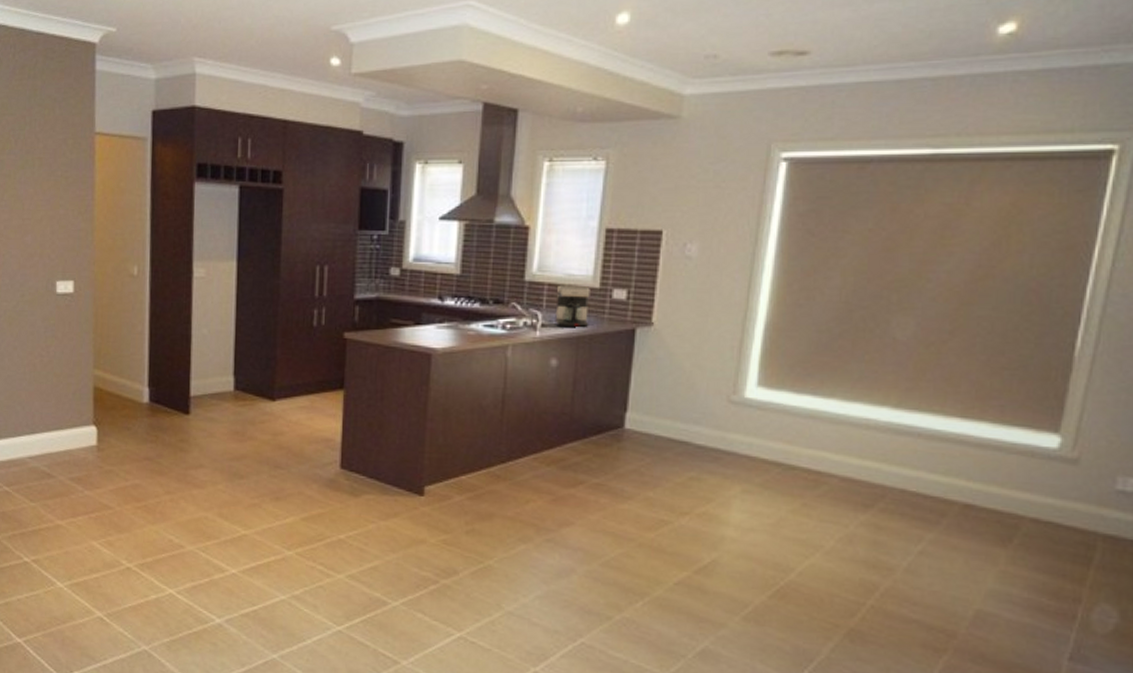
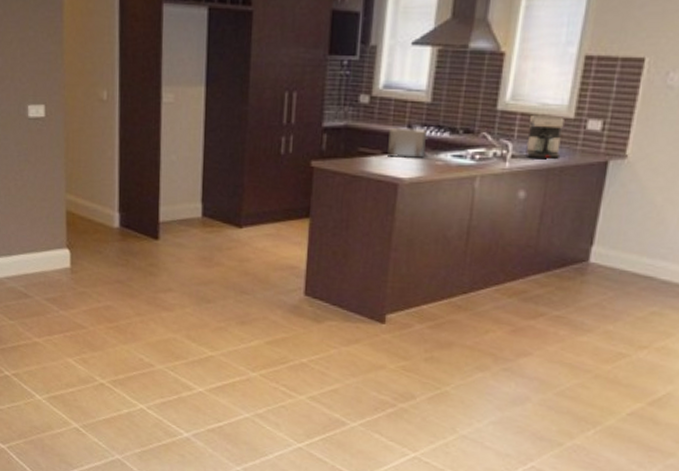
toaster: none [418,299,460,329] -> present [386,127,429,159]

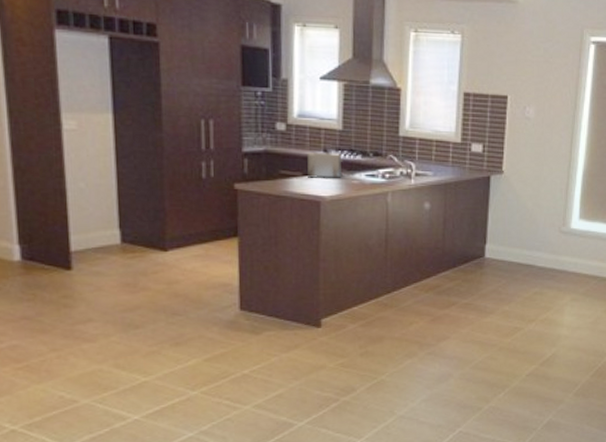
coffee maker: present [525,114,565,160] -> none [426,140,454,176]

